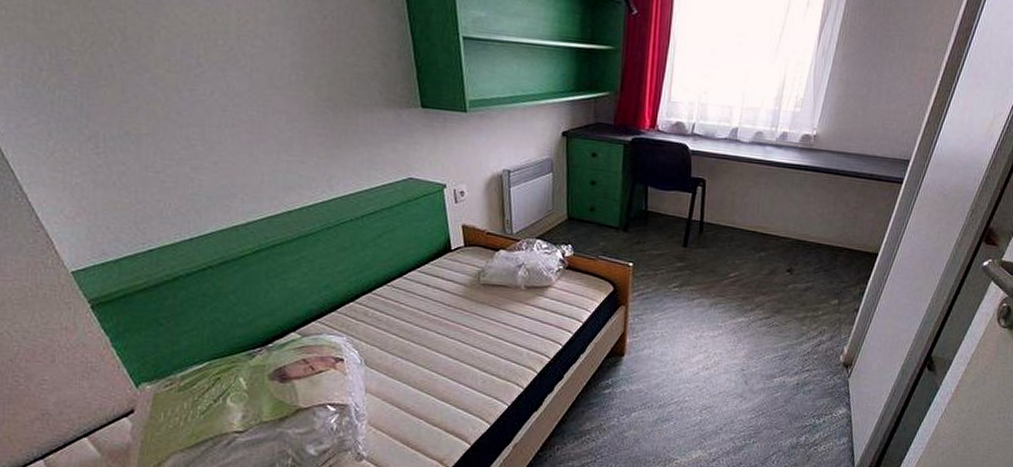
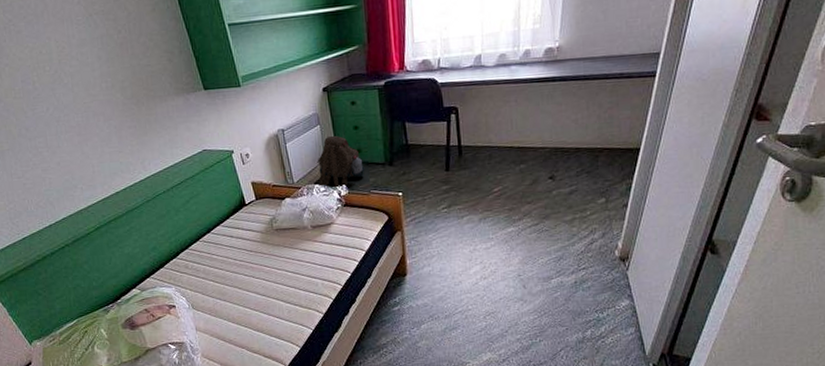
backpack: none [541,187,596,248] -> present [317,135,365,189]

